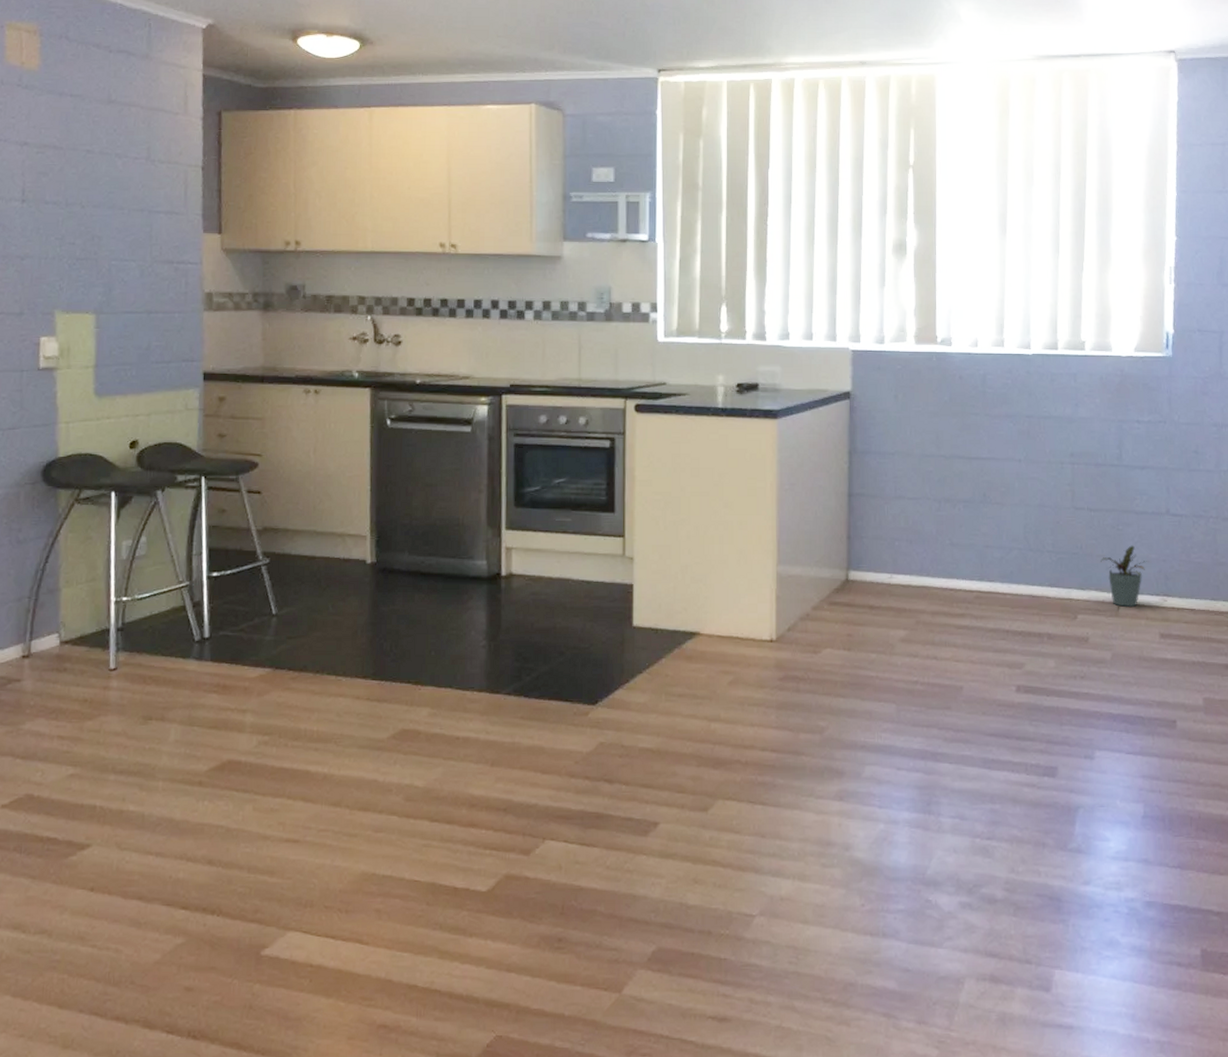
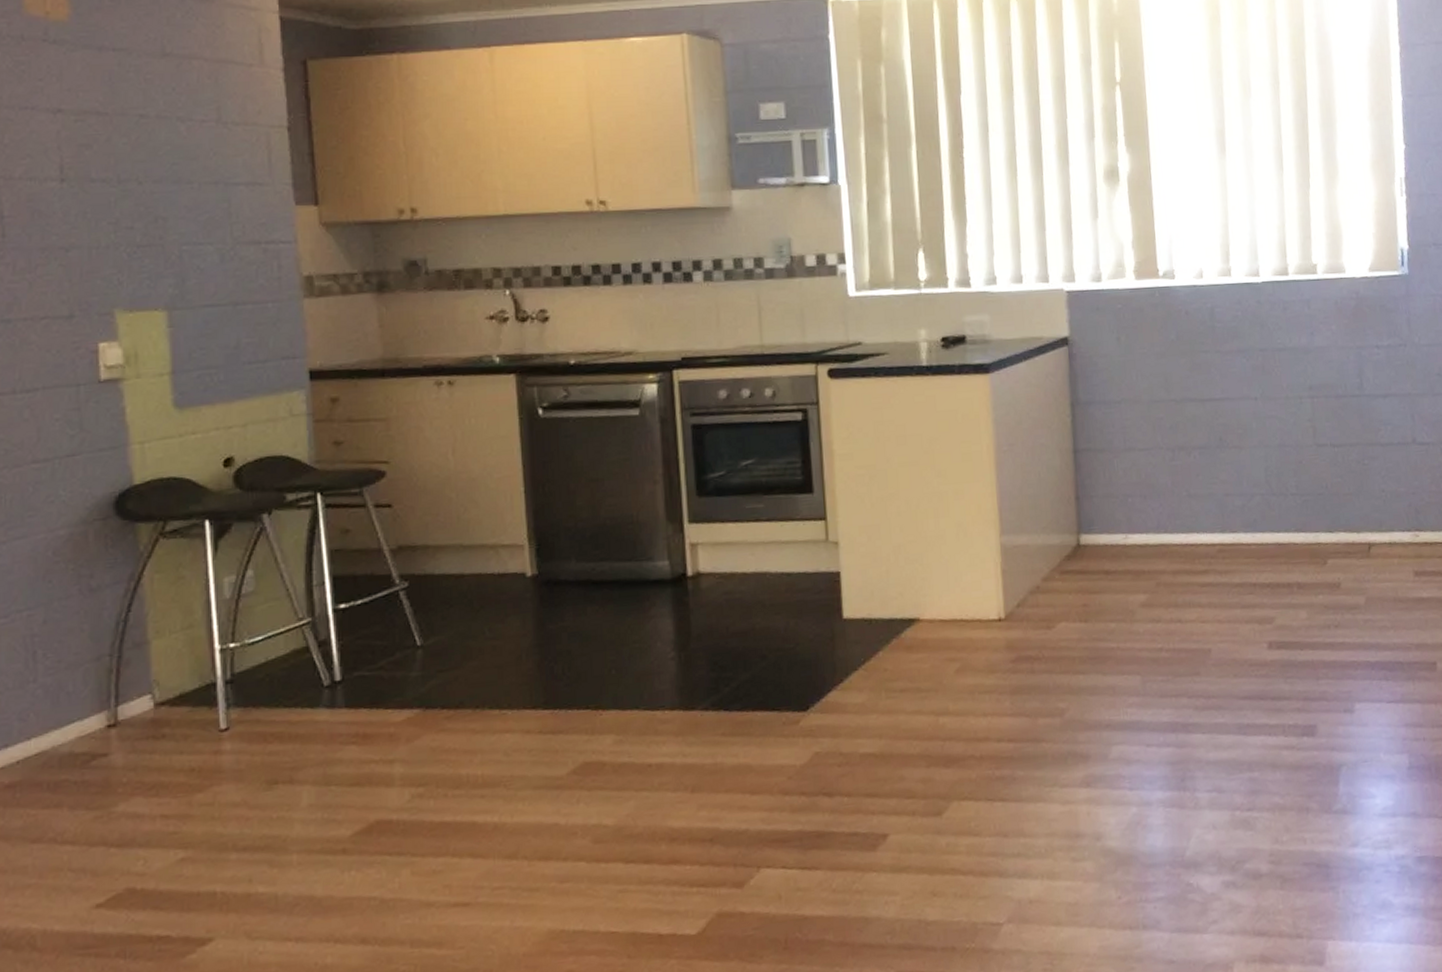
potted plant: present [1101,545,1147,608] -> none [1348,480,1396,547]

